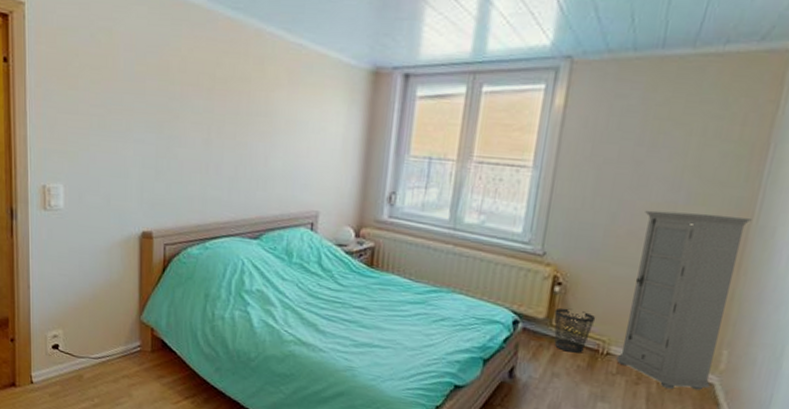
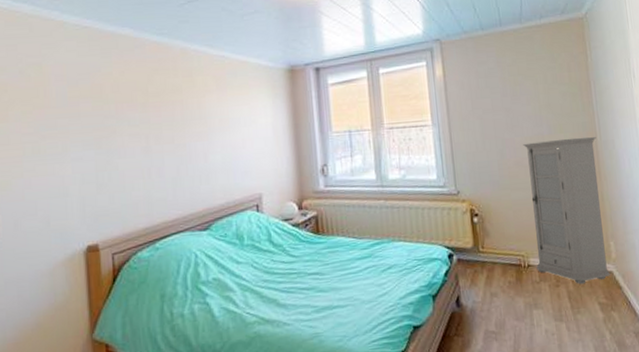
wastebasket: present [554,308,596,353] -> none [479,234,512,272]

